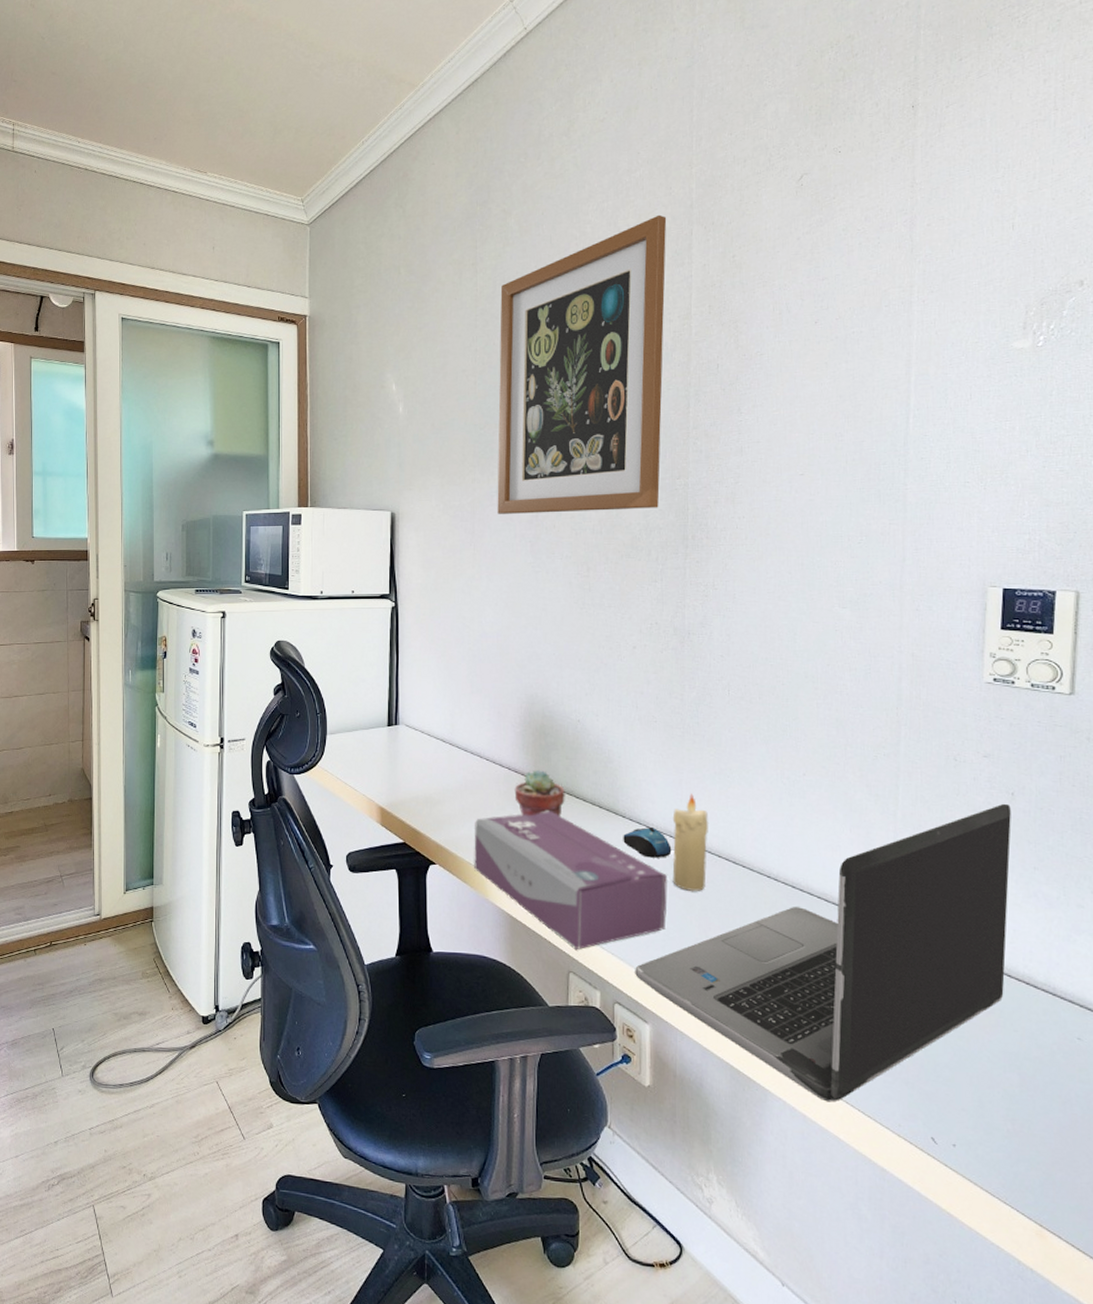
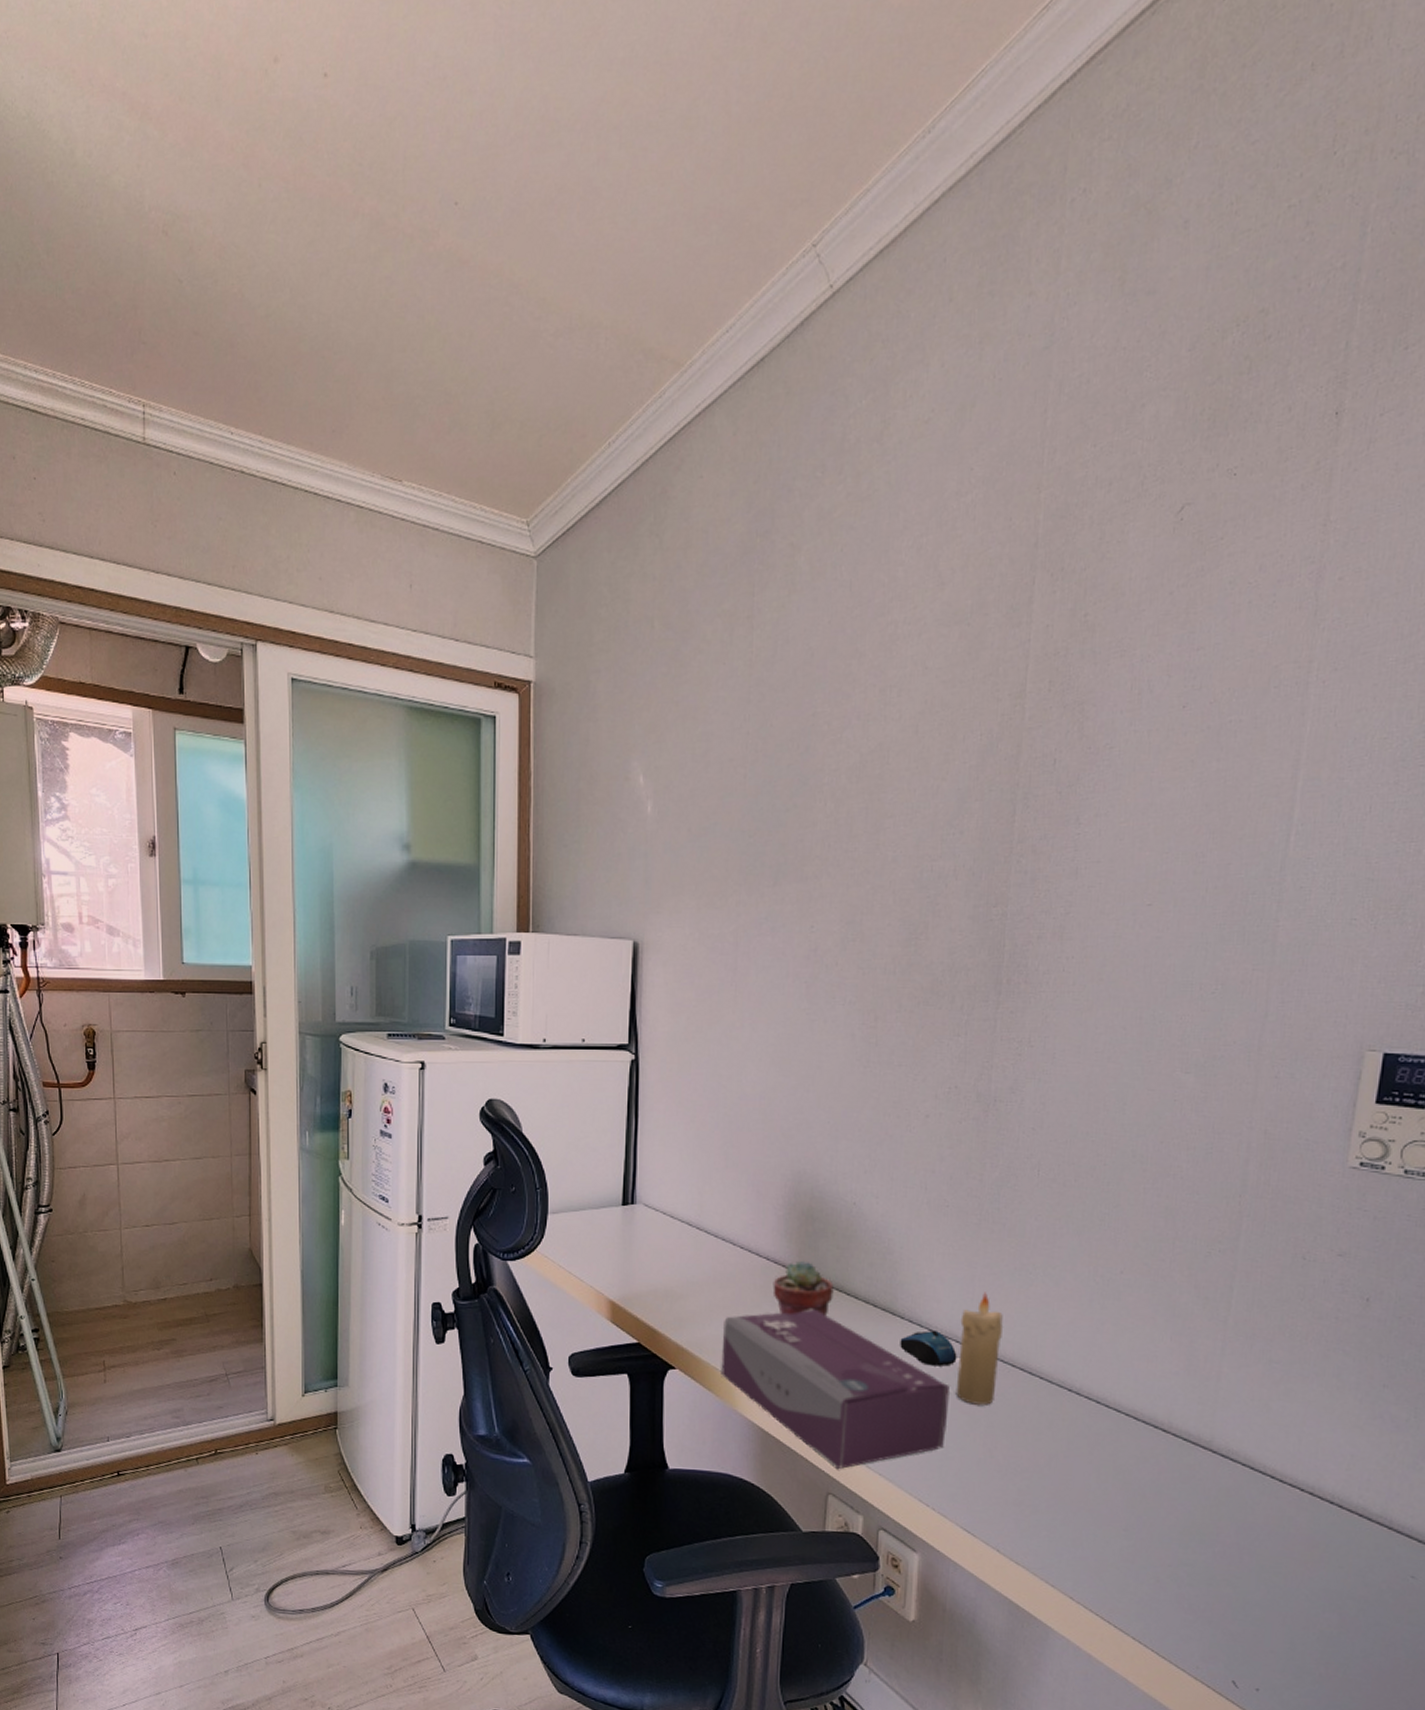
wall art: present [497,214,667,514] -> none [766,555,1003,947]
laptop computer: present [635,803,1011,1103] -> none [905,1310,1364,1642]

